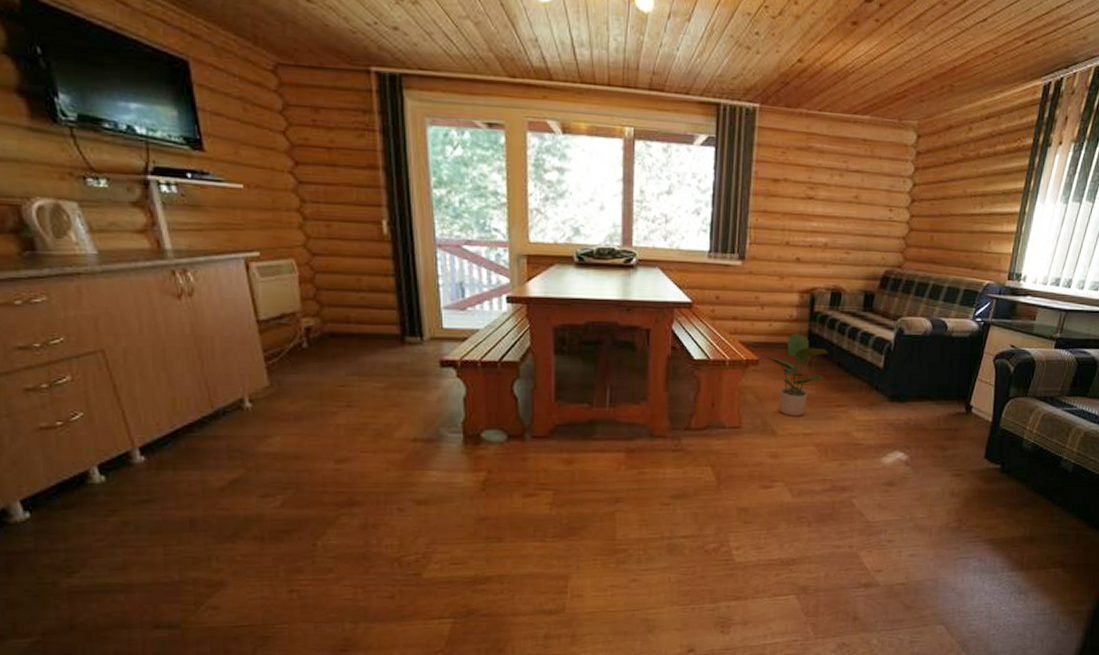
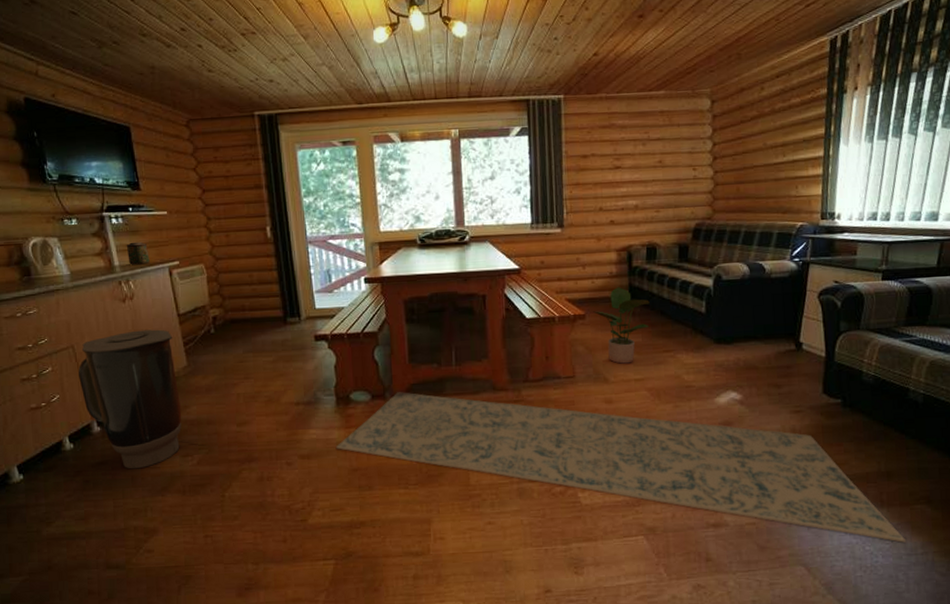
trash can: none [110,336,261,510] -> present [77,329,182,469]
canister: none [182,220,217,252] -> present [126,241,150,265]
rug: none [460,433,1037,603] -> present [335,392,906,543]

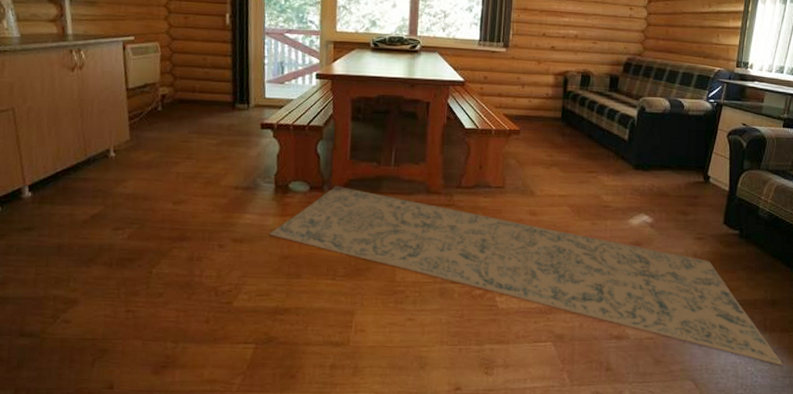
trash can: present [77,329,182,469] -> none [15,100,119,238]
canister: present [126,241,150,265] -> none [82,12,105,36]
potted plant: present [593,287,650,364] -> none [527,108,579,180]

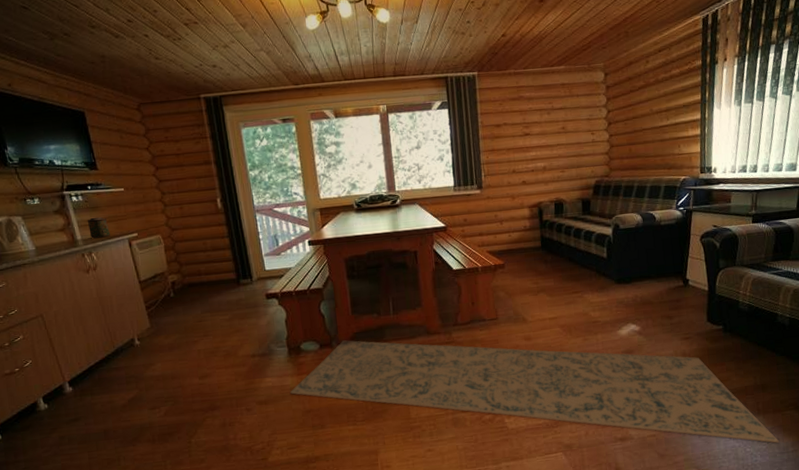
canister: none [82,12,105,36] -> present [87,216,110,239]

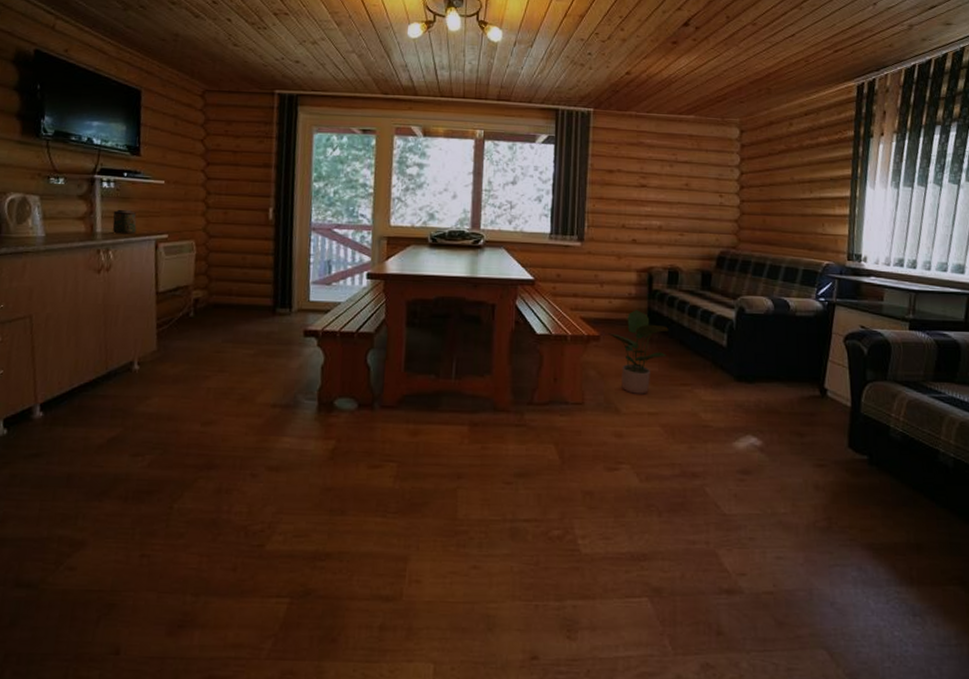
rug: present [289,340,779,443] -> none [309,403,938,630]
potted plant: none [511,239,560,306] -> present [608,310,669,394]

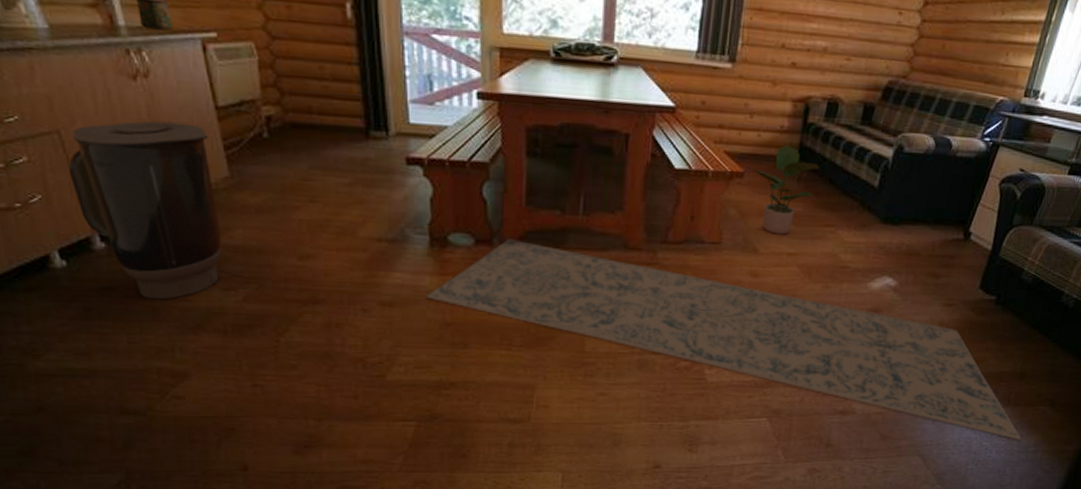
trash can: none [30,305,146,466] -> present [68,121,222,300]
rug: none [309,403,938,630] -> present [425,239,1021,440]

